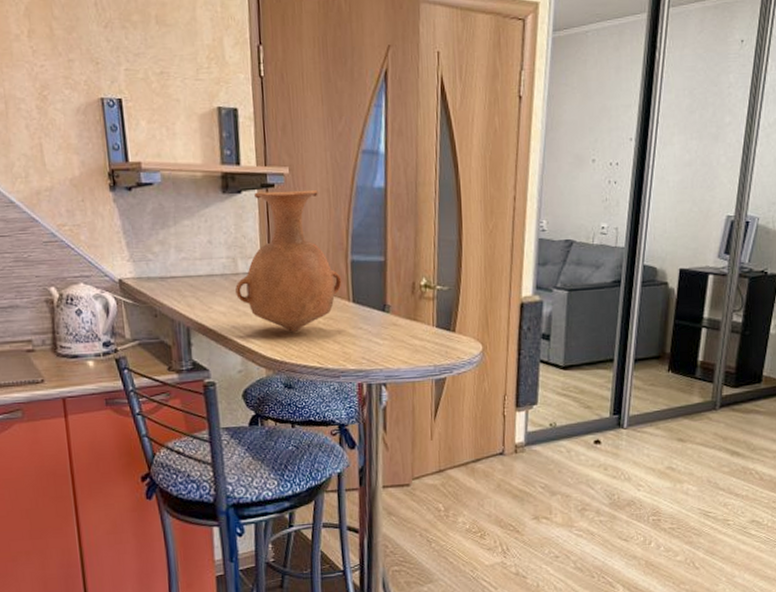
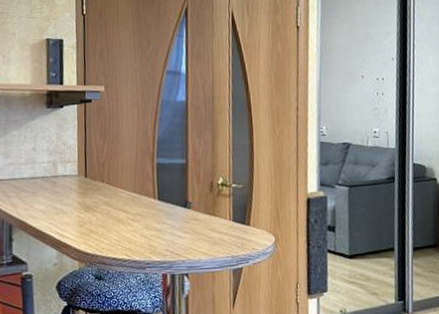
vase: present [235,189,342,332] -> none [55,103,149,227]

